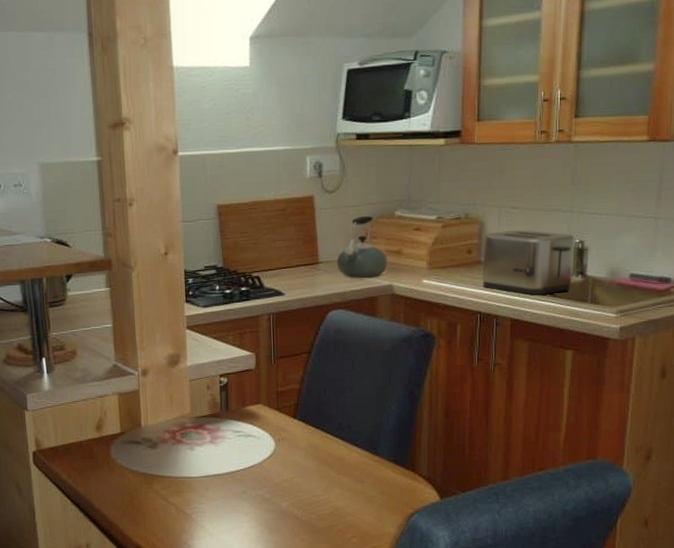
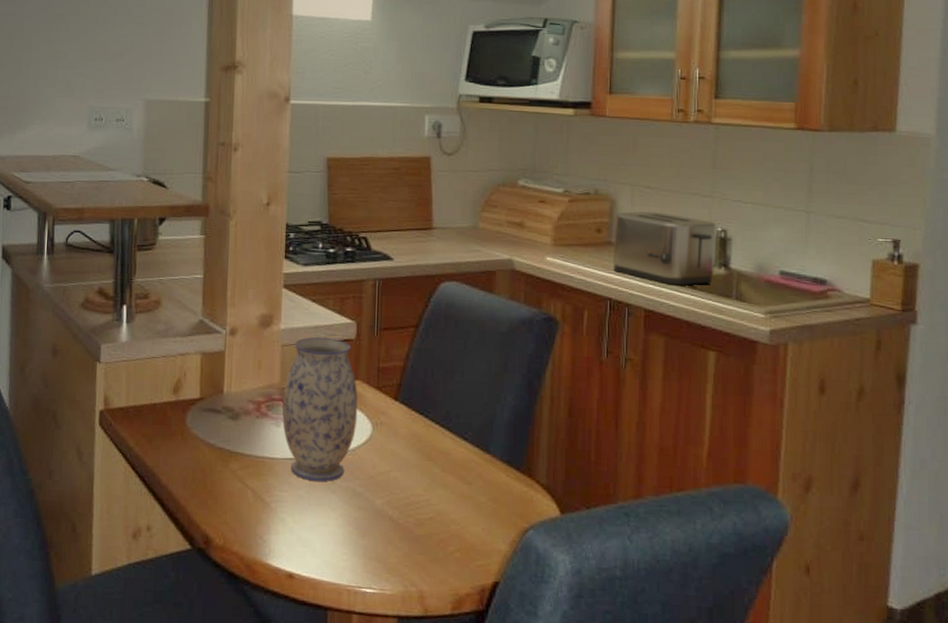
vase: none [194,369,262,493] -> present [282,336,358,481]
kettle: present [336,215,388,278] -> none [452,182,508,249]

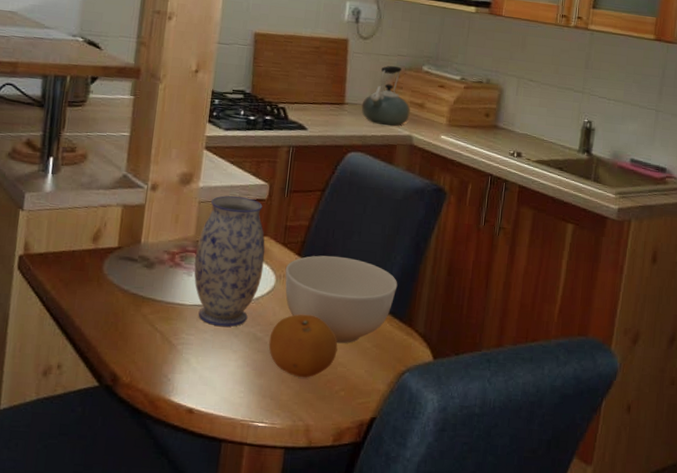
fruit: none [370,465,448,538] -> present [268,314,338,378]
bowl: none [381,398,511,498] -> present [285,255,398,344]
kettle: none [452,182,508,249] -> present [361,65,411,126]
toaster: present [612,211,717,286] -> none [496,100,584,167]

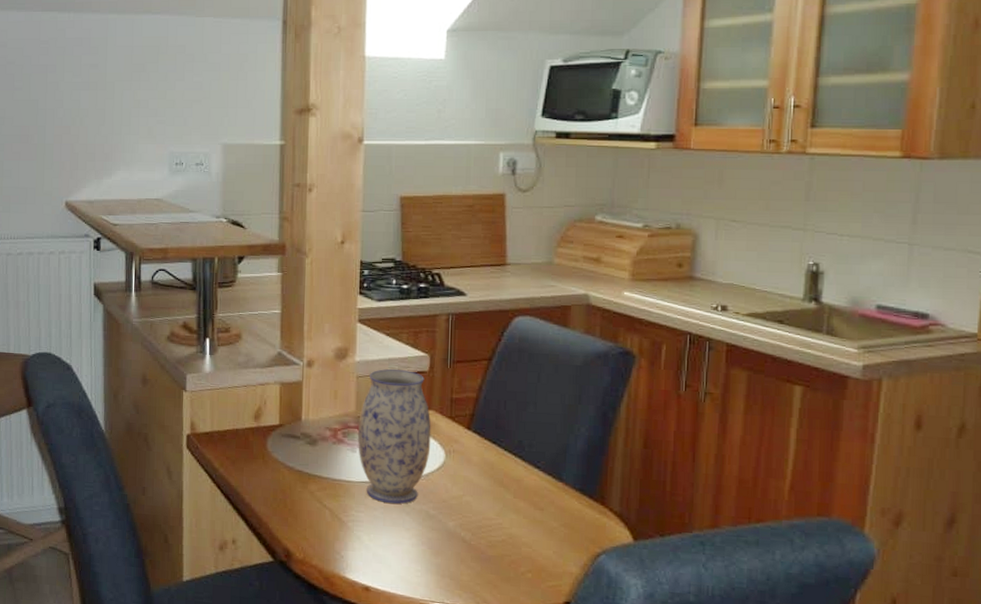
fruit: present [268,314,338,378] -> none [443,491,520,558]
bowl: present [285,255,398,344] -> none [454,428,585,523]
kettle: present [361,65,411,126] -> none [526,218,584,285]

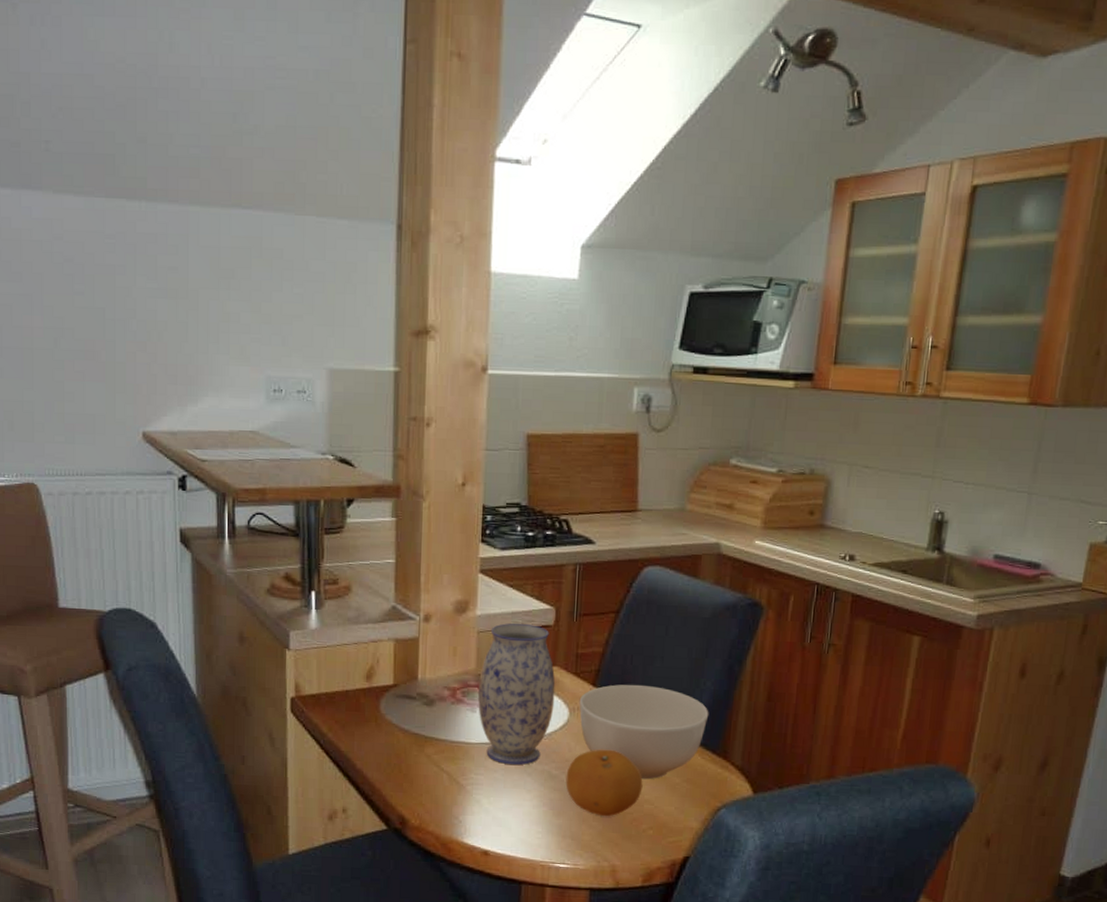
fruit: none [443,491,520,558] -> present [565,749,643,817]
bowl: none [454,428,585,523] -> present [579,684,709,780]

